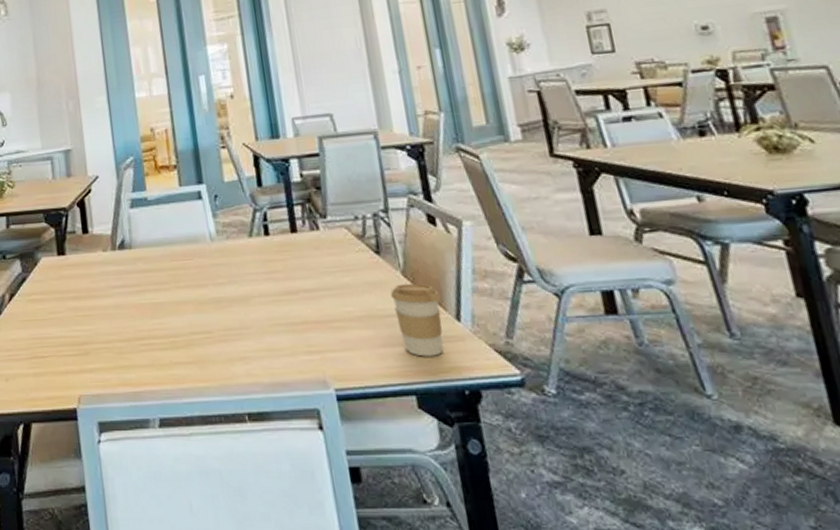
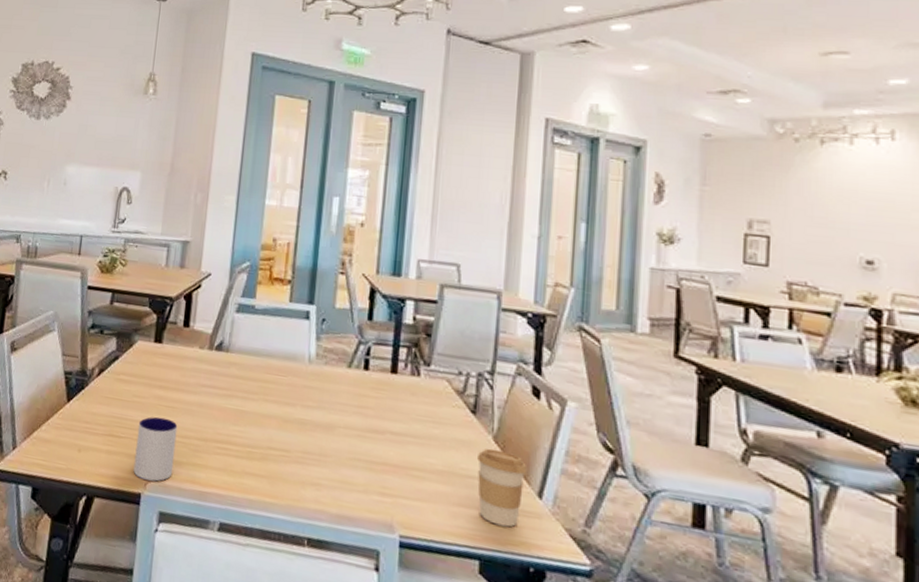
mug: none [59,327,103,393] -> present [133,416,178,482]

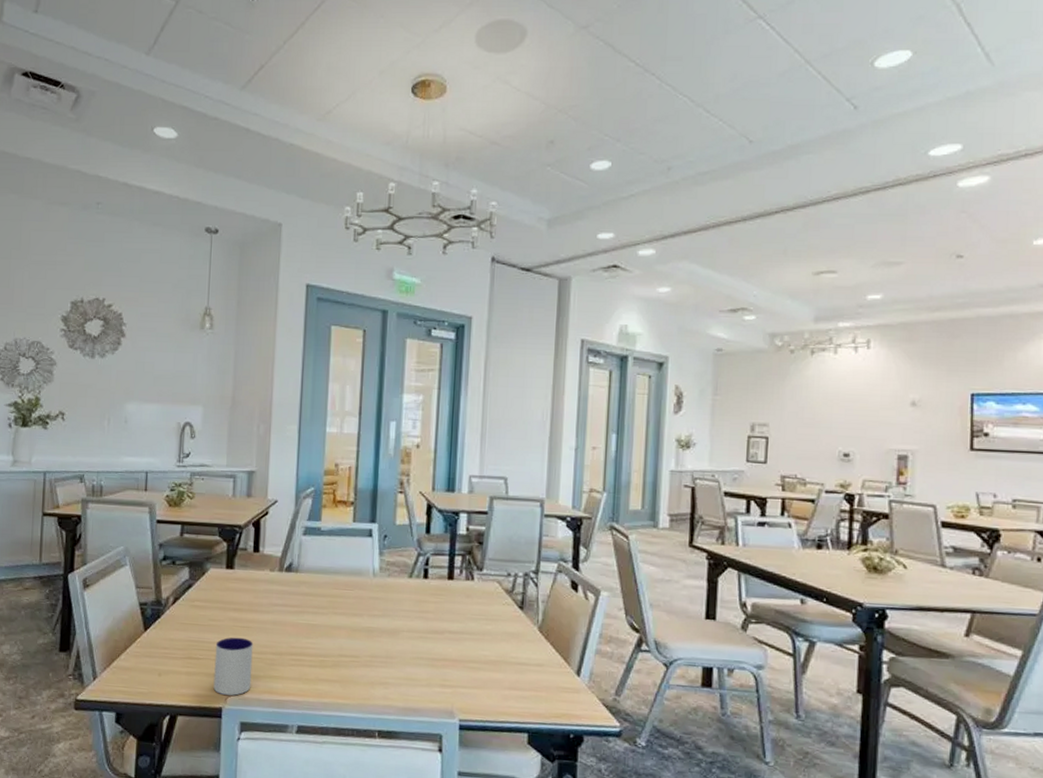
coffee cup: present [477,448,528,528] -> none [525,637,568,703]

